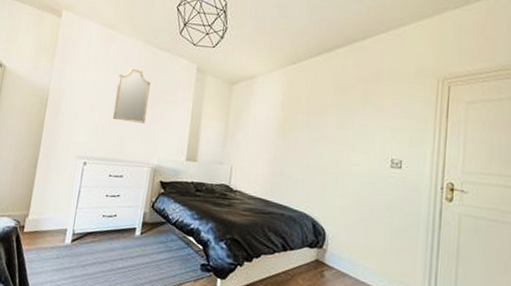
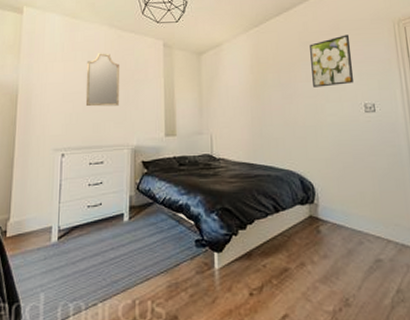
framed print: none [342,85,389,137] -> present [310,34,354,88]

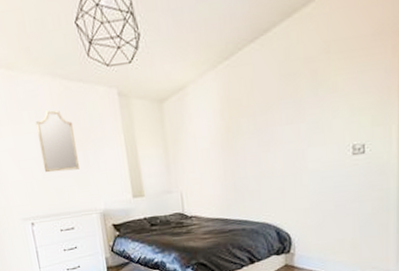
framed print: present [310,34,354,88] -> none [292,59,343,131]

